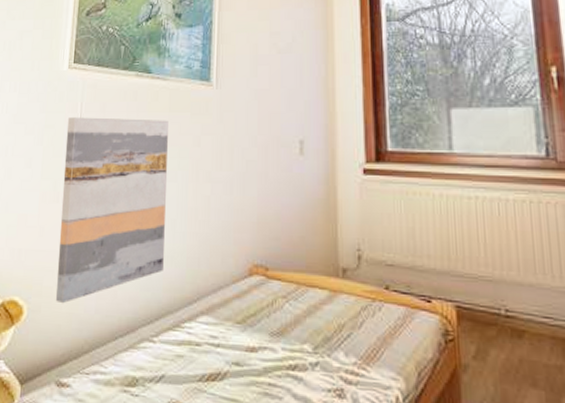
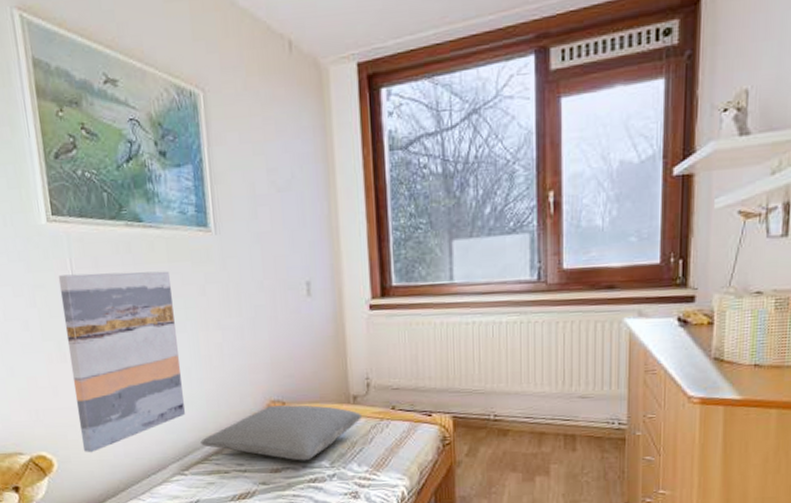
pillow: none [175,271,351,342] -> present [200,405,361,461]

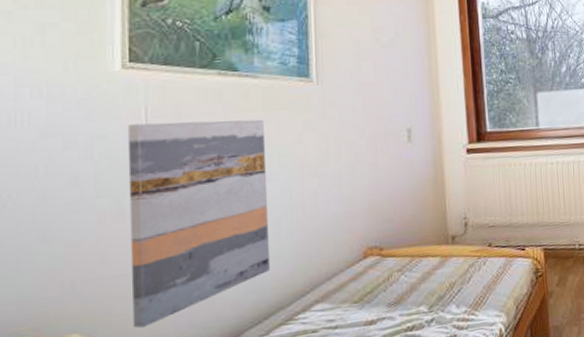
pillow: present [200,405,361,461] -> none [286,248,460,309]

